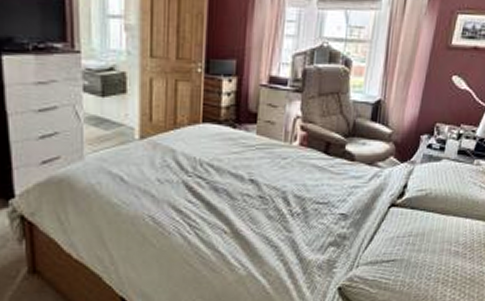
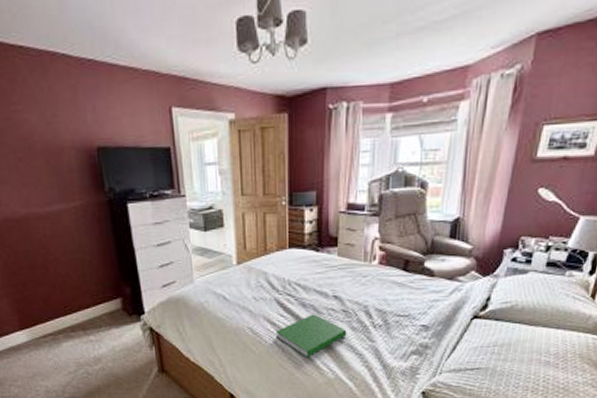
hardcover book: none [181,200,263,252] -> present [275,314,347,358]

